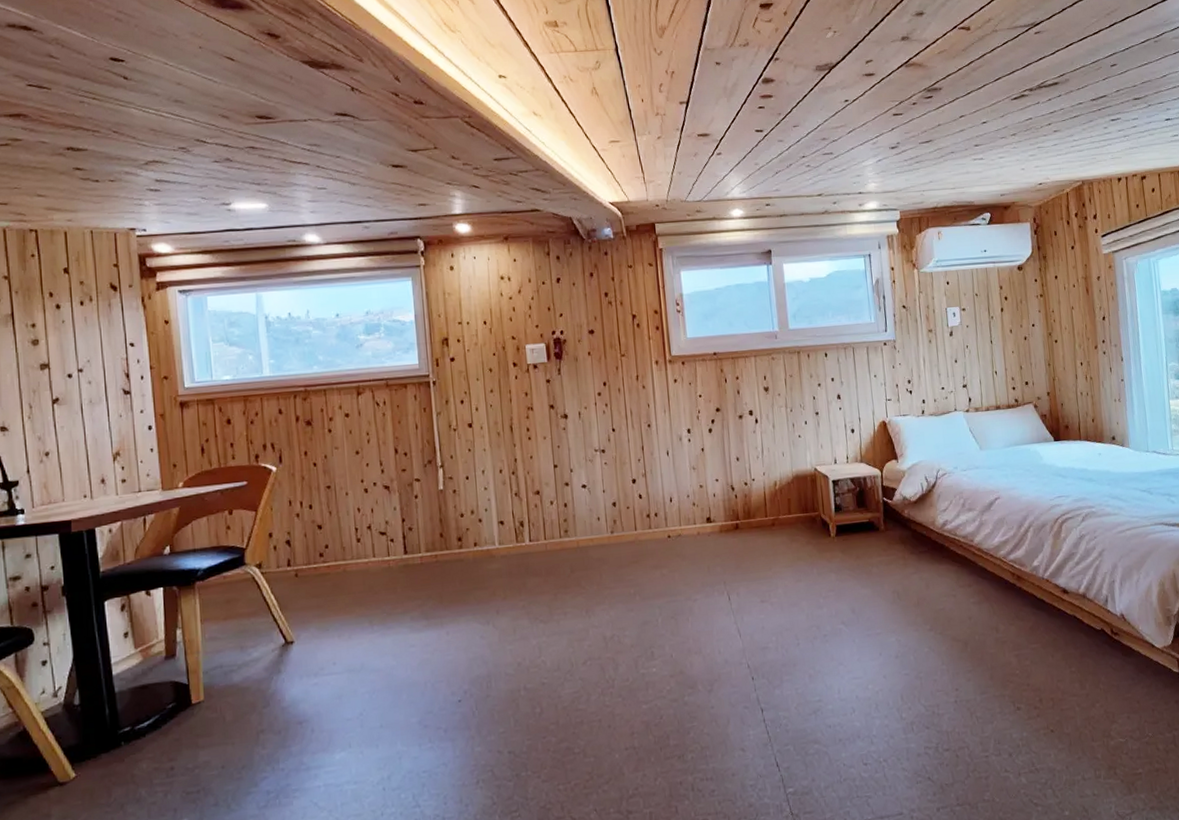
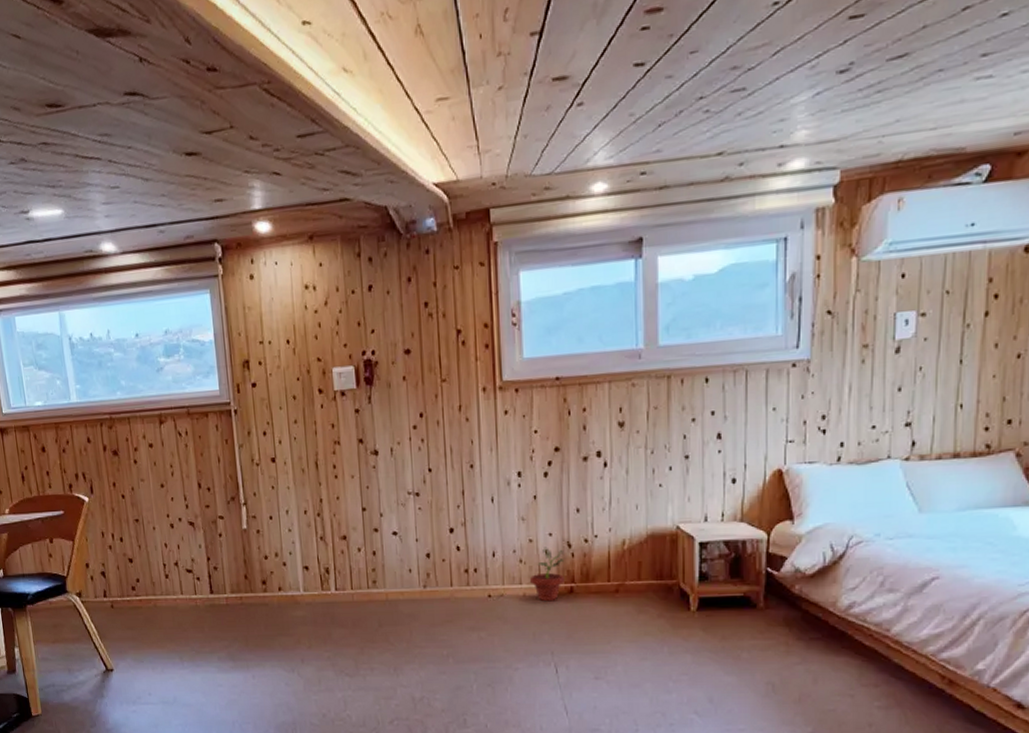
potted plant: none [703,491,731,538] -> present [530,547,565,602]

